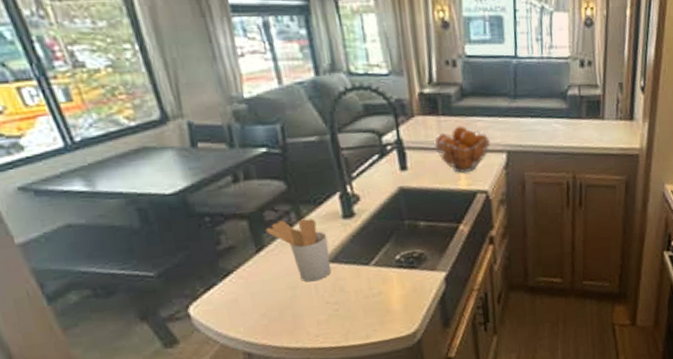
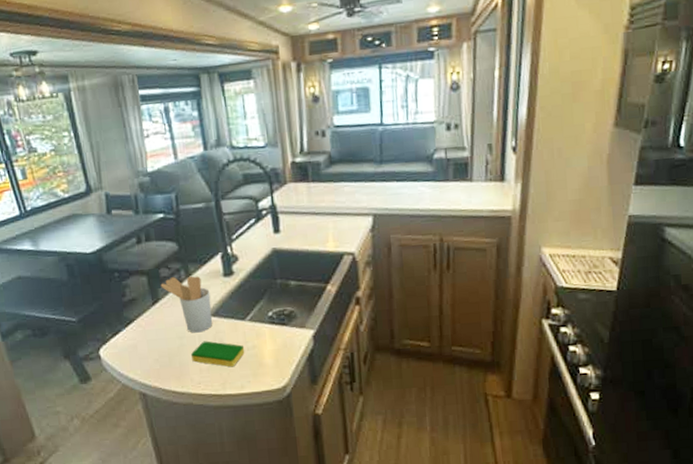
dish sponge: none [306,289,370,317] -> present [191,341,245,367]
fruit basket: present [434,125,491,173] -> none [304,191,358,235]

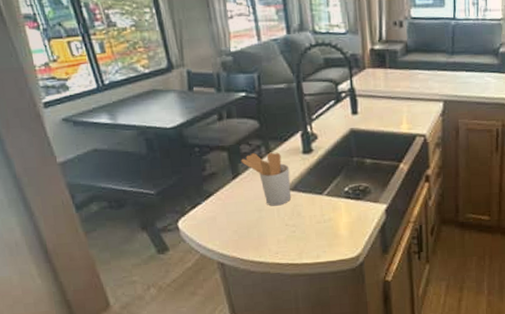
dish sponge: present [191,341,245,367] -> none [270,213,322,238]

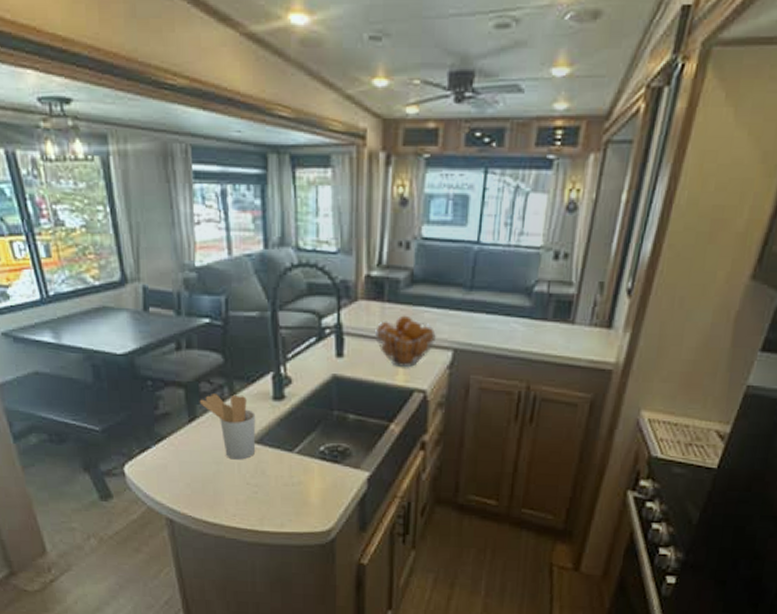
fruit basket: none [381,77,430,118] -> present [375,315,437,367]

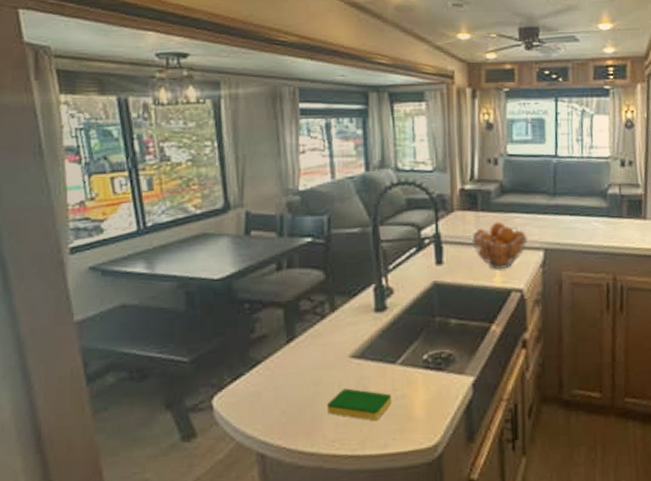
utensil holder: present [199,394,256,460] -> none [299,310,357,379]
dish sponge: none [228,470,289,503] -> present [328,388,392,421]

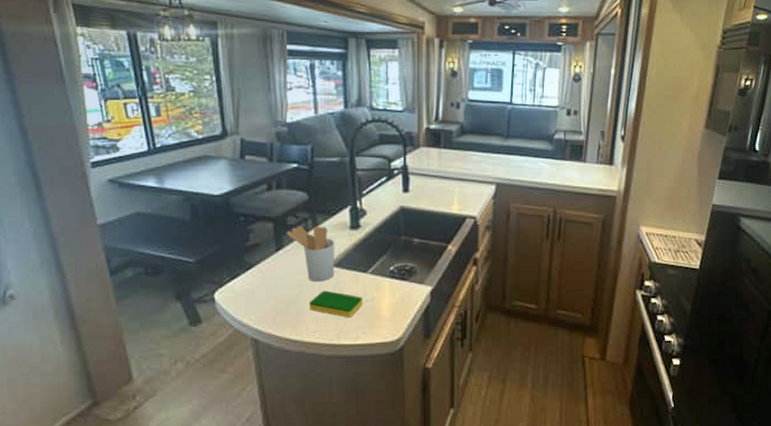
utensil holder: none [299,310,357,379] -> present [286,226,335,282]
fruit basket: present [472,221,529,269] -> none [434,158,483,198]

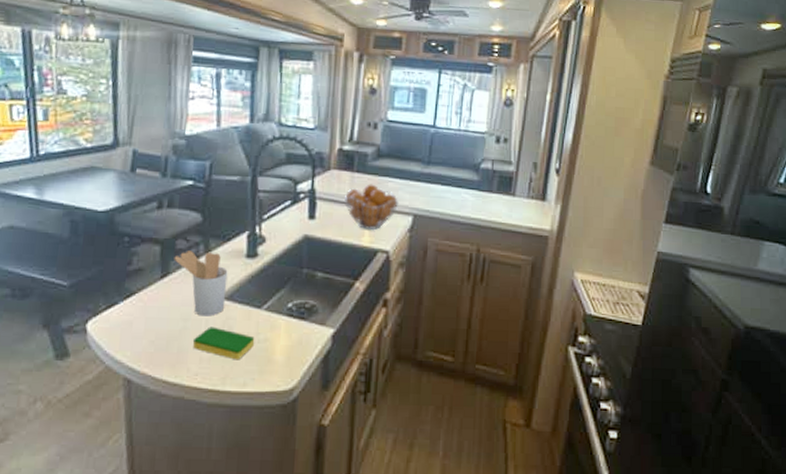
fruit basket: none [434,158,483,198] -> present [345,184,399,230]

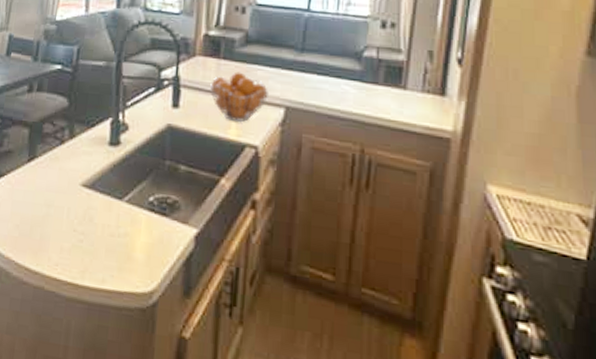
utensil holder: present [174,251,228,316] -> none [40,135,91,204]
dish sponge: present [193,326,255,360] -> none [55,215,115,254]

